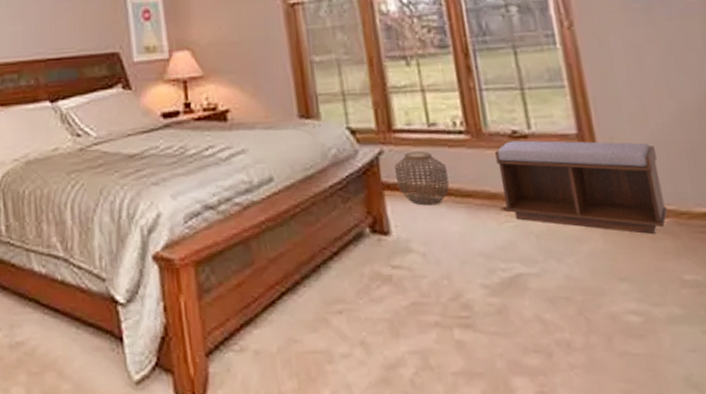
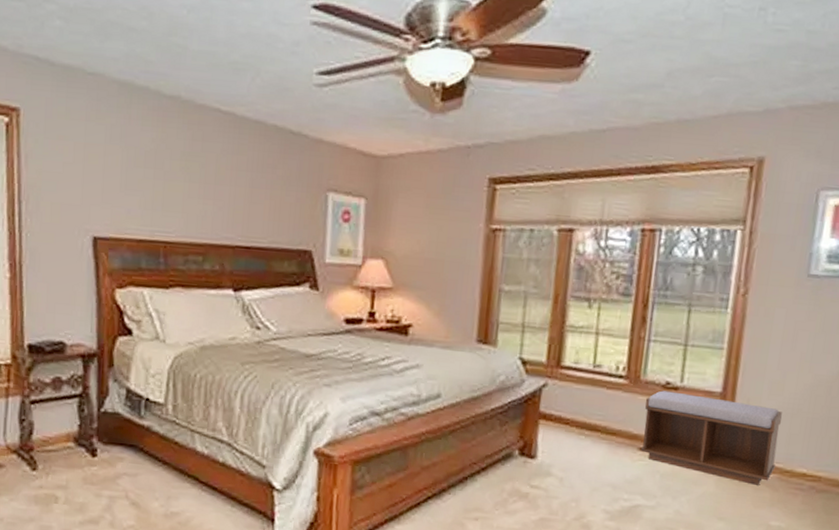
woven basket: present [394,151,449,206] -> none [552,388,601,439]

